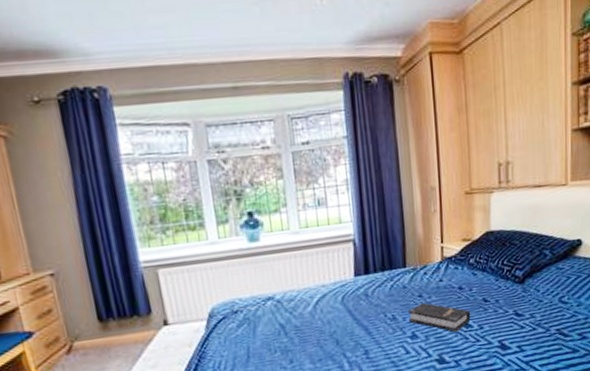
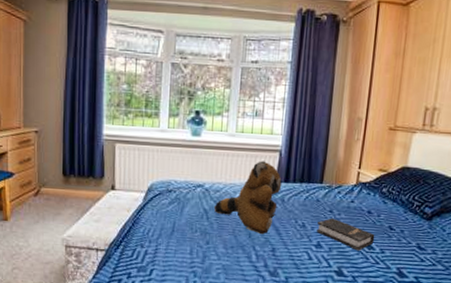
teddy bear: none [290,255,363,339] -> present [213,161,282,235]

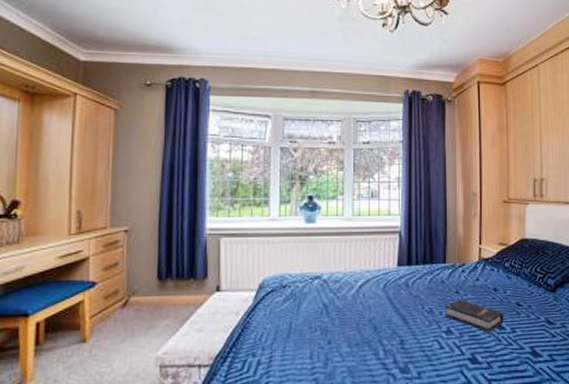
teddy bear: present [213,161,282,235] -> none [333,244,404,326]

